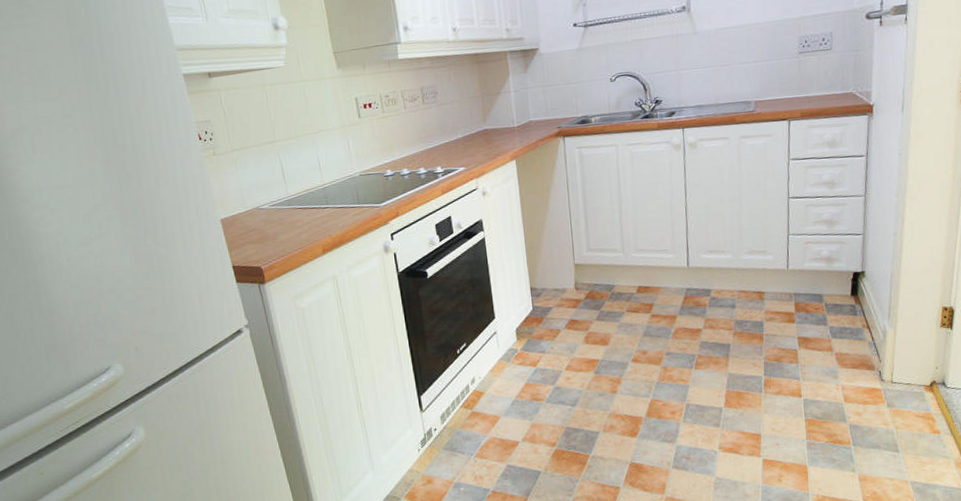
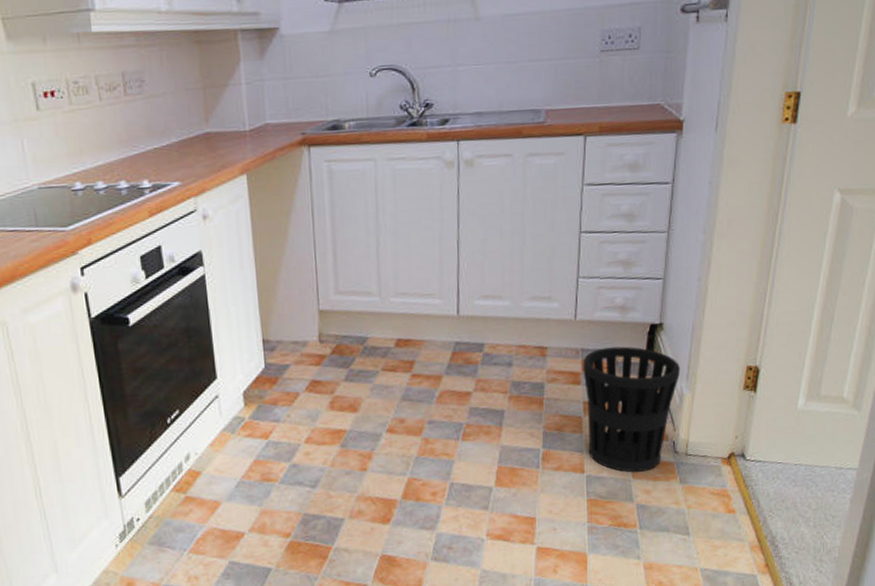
wastebasket: none [796,291,882,397] -> present [583,346,680,473]

